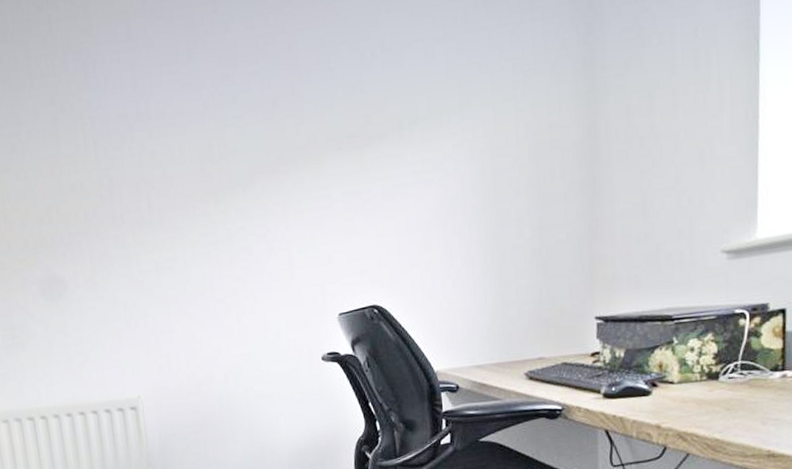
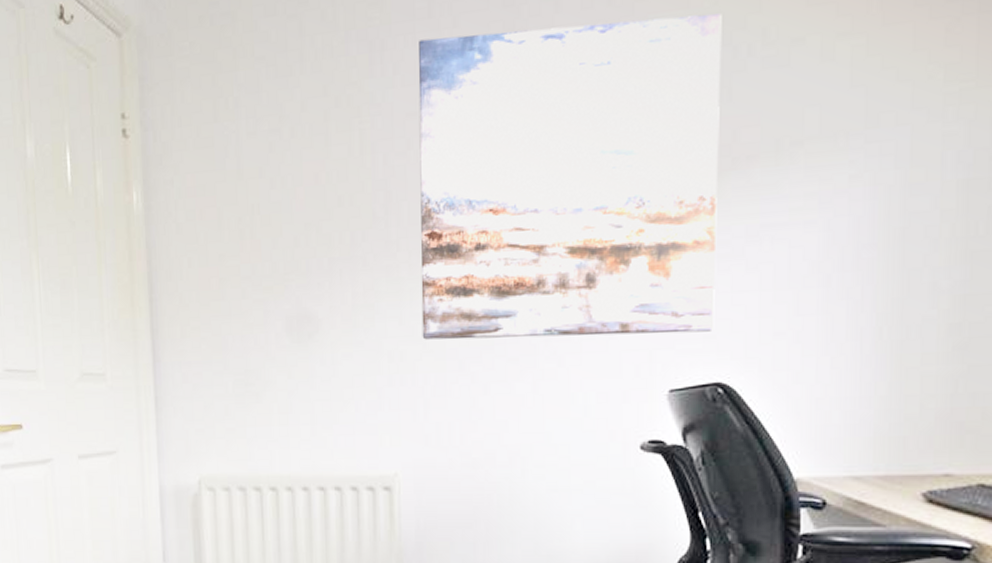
wall art: none [122,28,367,291] -> present [418,13,722,340]

